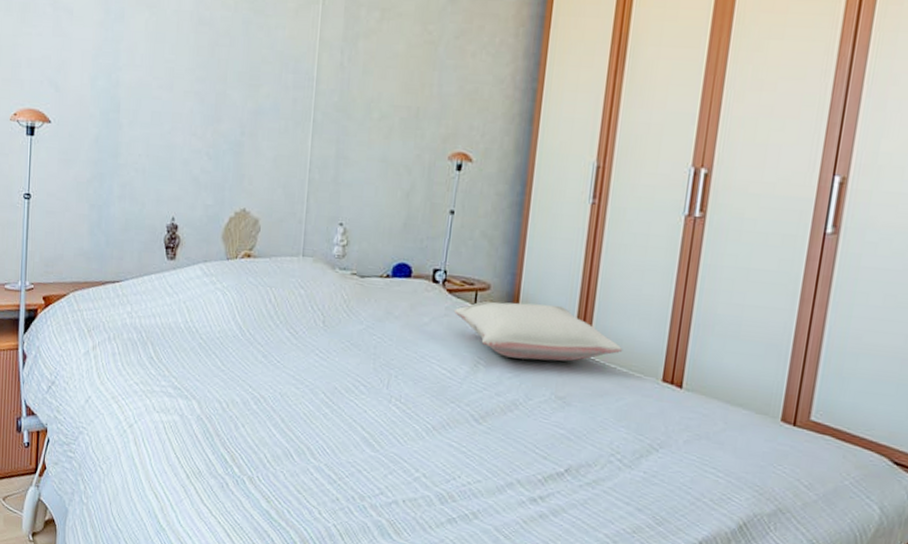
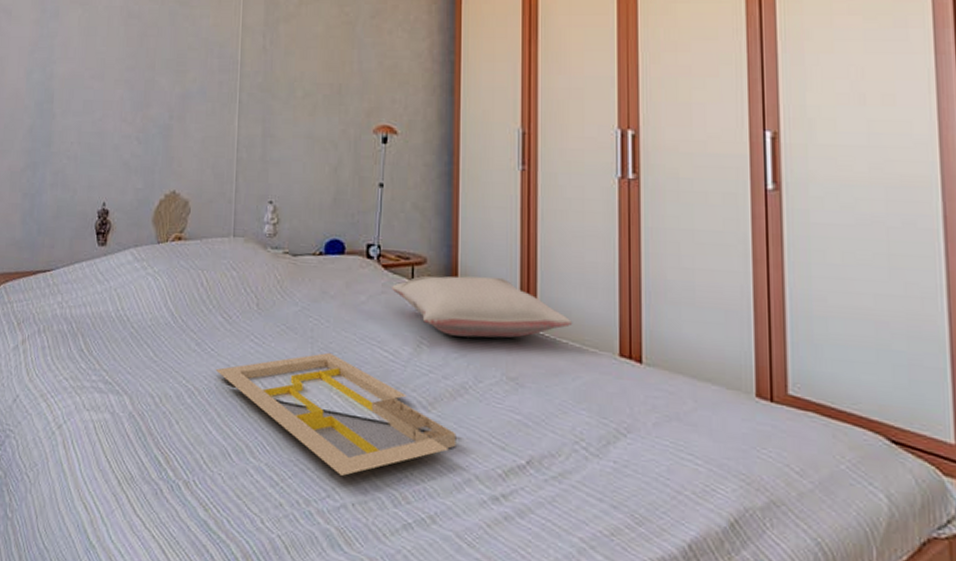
serving tray: none [280,368,504,477] -> present [215,352,457,476]

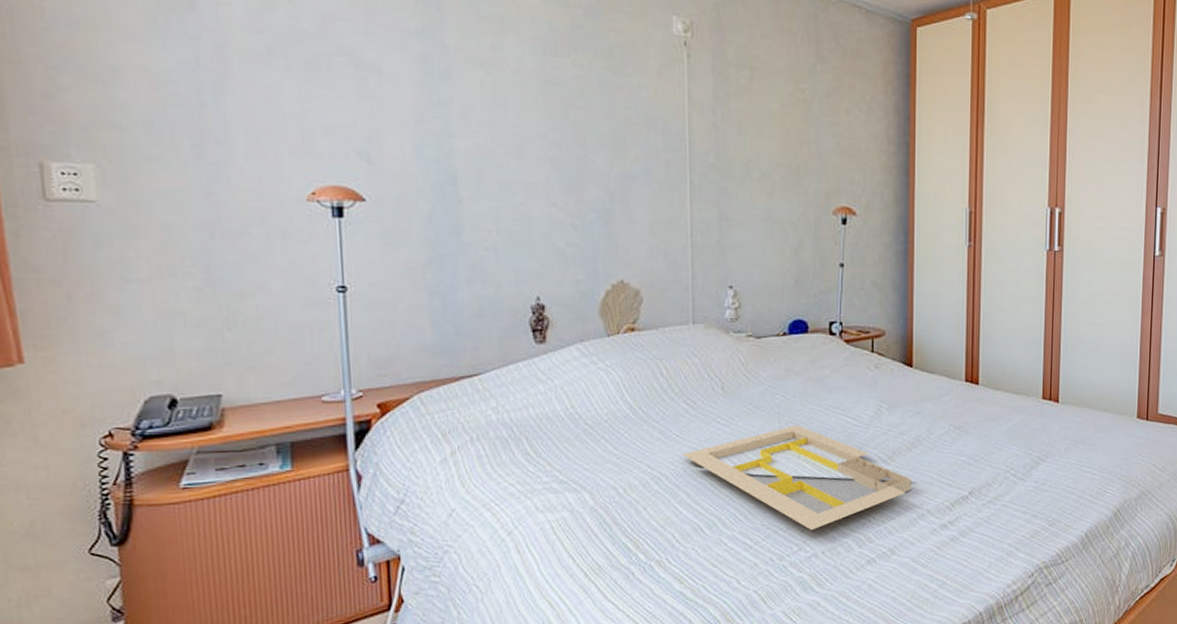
pillow: present [390,276,573,339] -> none [852,343,1008,397]

